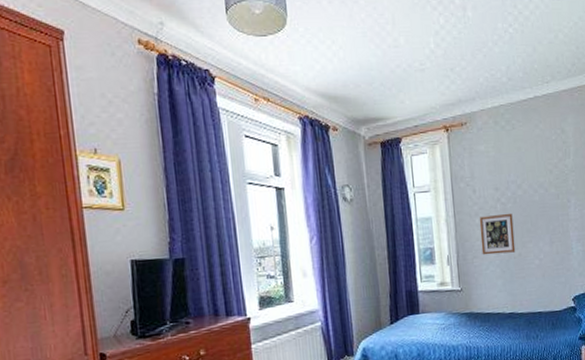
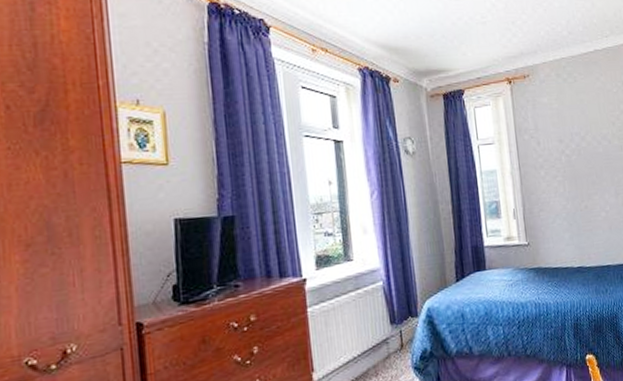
picture frame: present [479,213,516,255] -> none [544,165,582,208]

